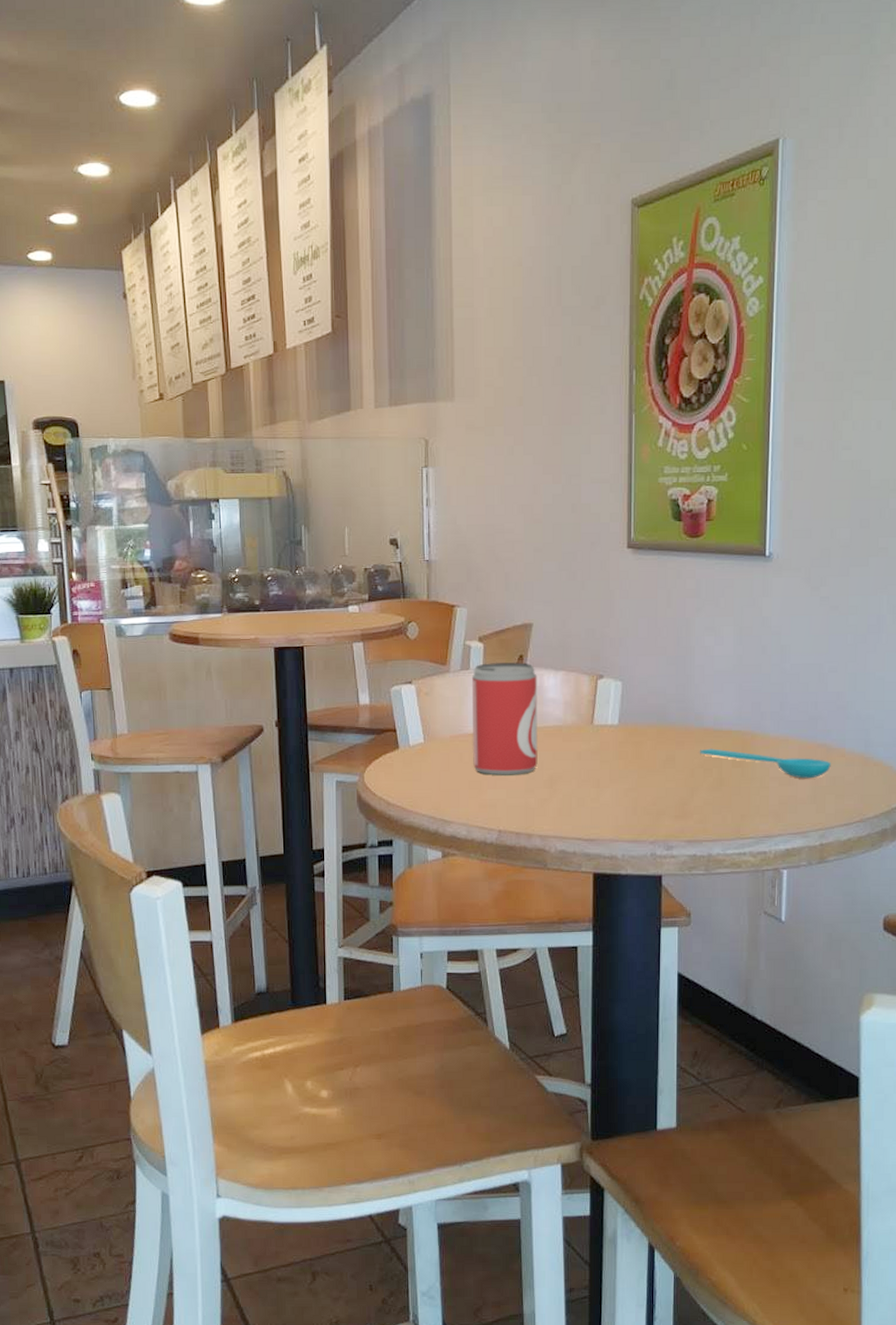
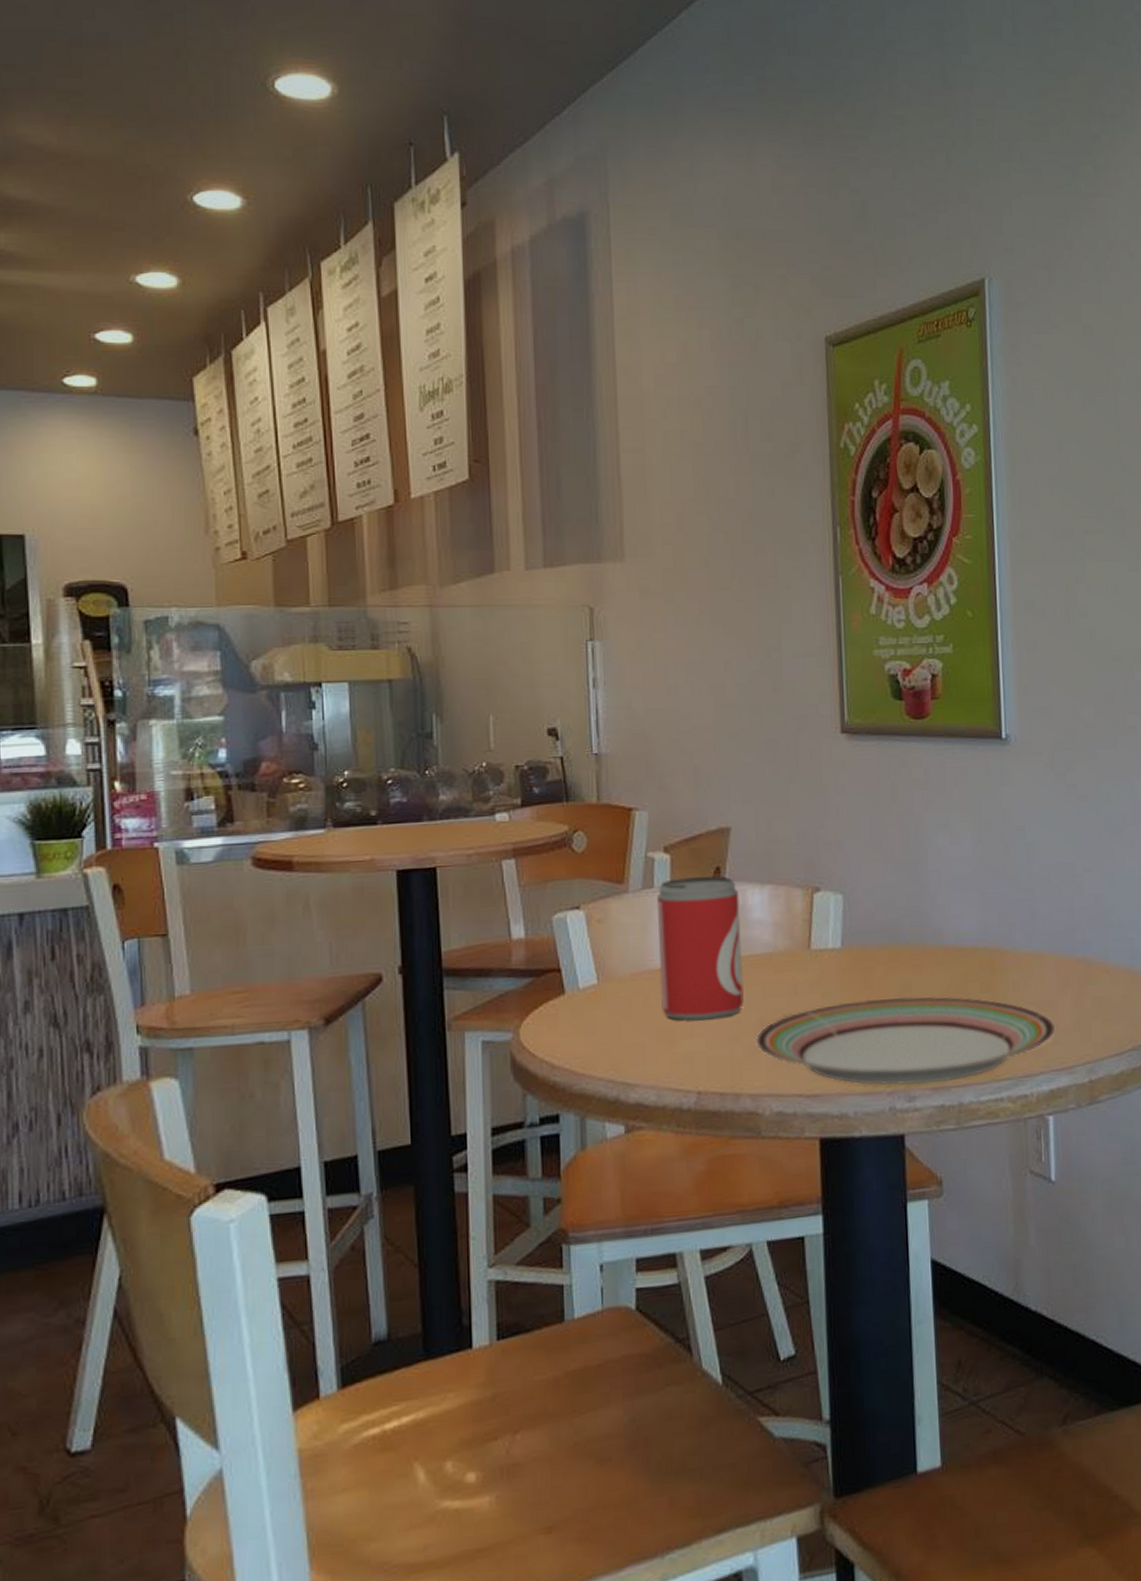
plate: none [546,766,795,837] -> present [756,996,1056,1085]
spoon: present [699,748,831,779] -> none [940,971,1094,1002]

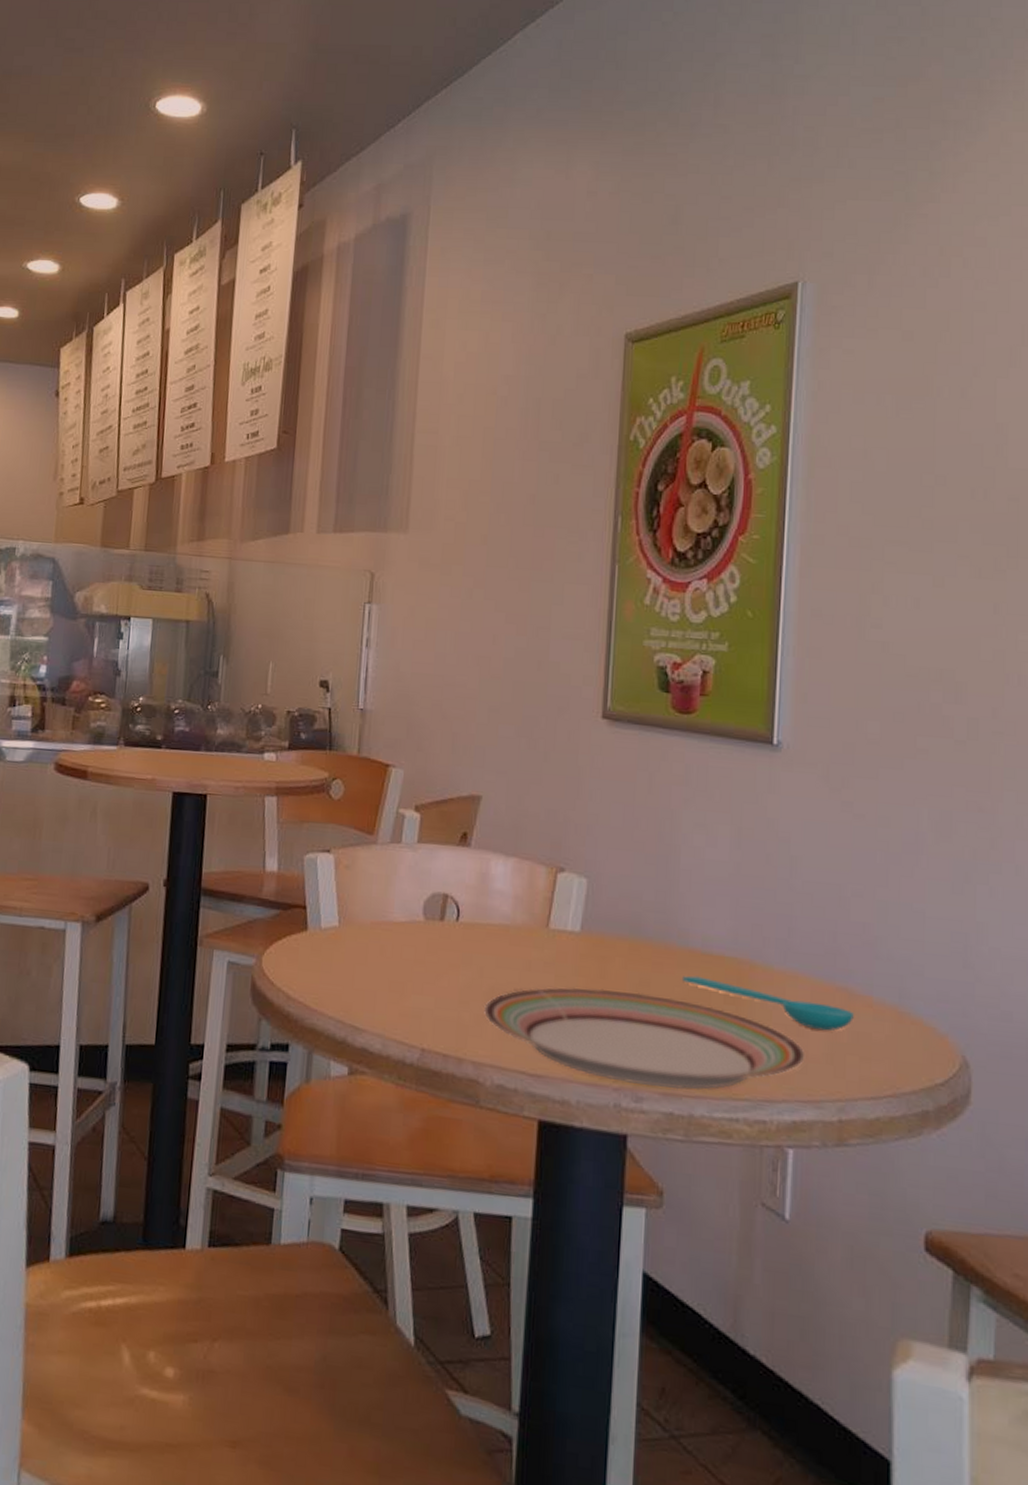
beer can: present [656,876,744,1021] -> none [396,837,483,981]
spoon: none [940,971,1094,1002] -> present [681,975,854,1031]

